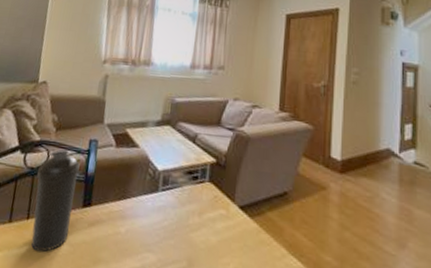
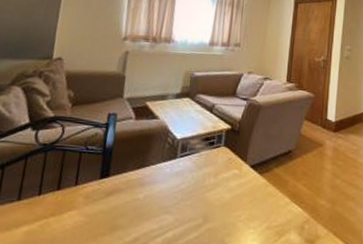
water bottle: present [31,150,80,253] -> none [43,125,98,226]

